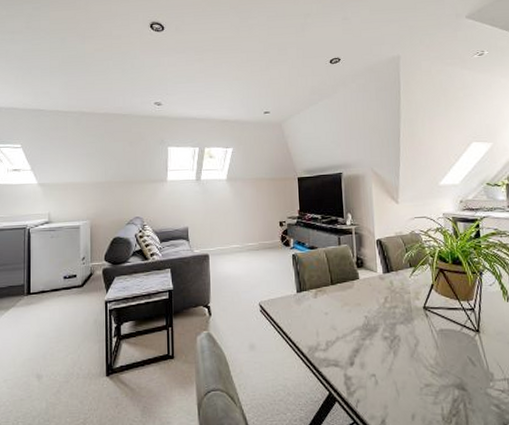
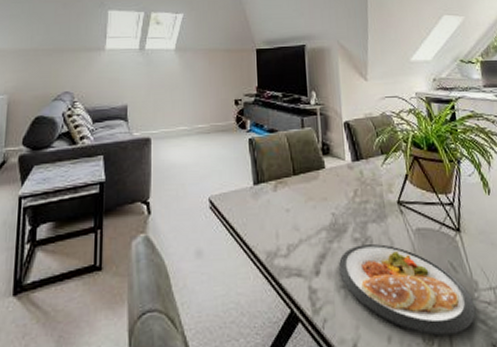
dish: none [371,342,491,416] -> present [339,244,476,336]

